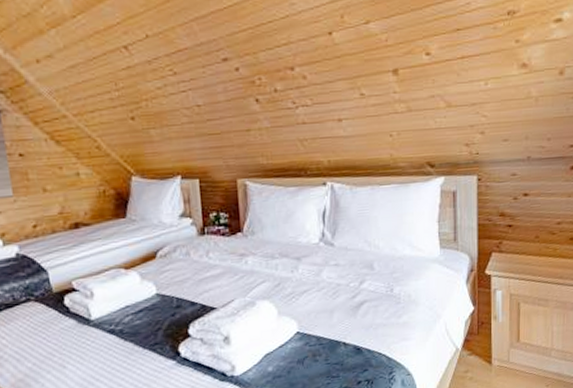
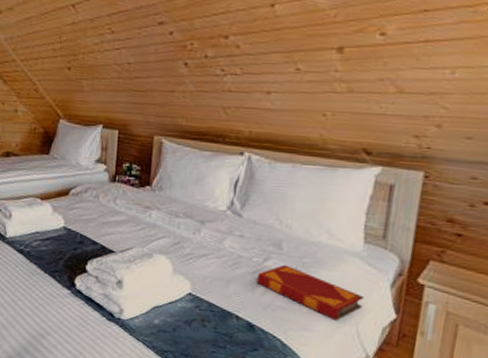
hardback book: none [356,283,448,325] -> present [257,264,365,321]

